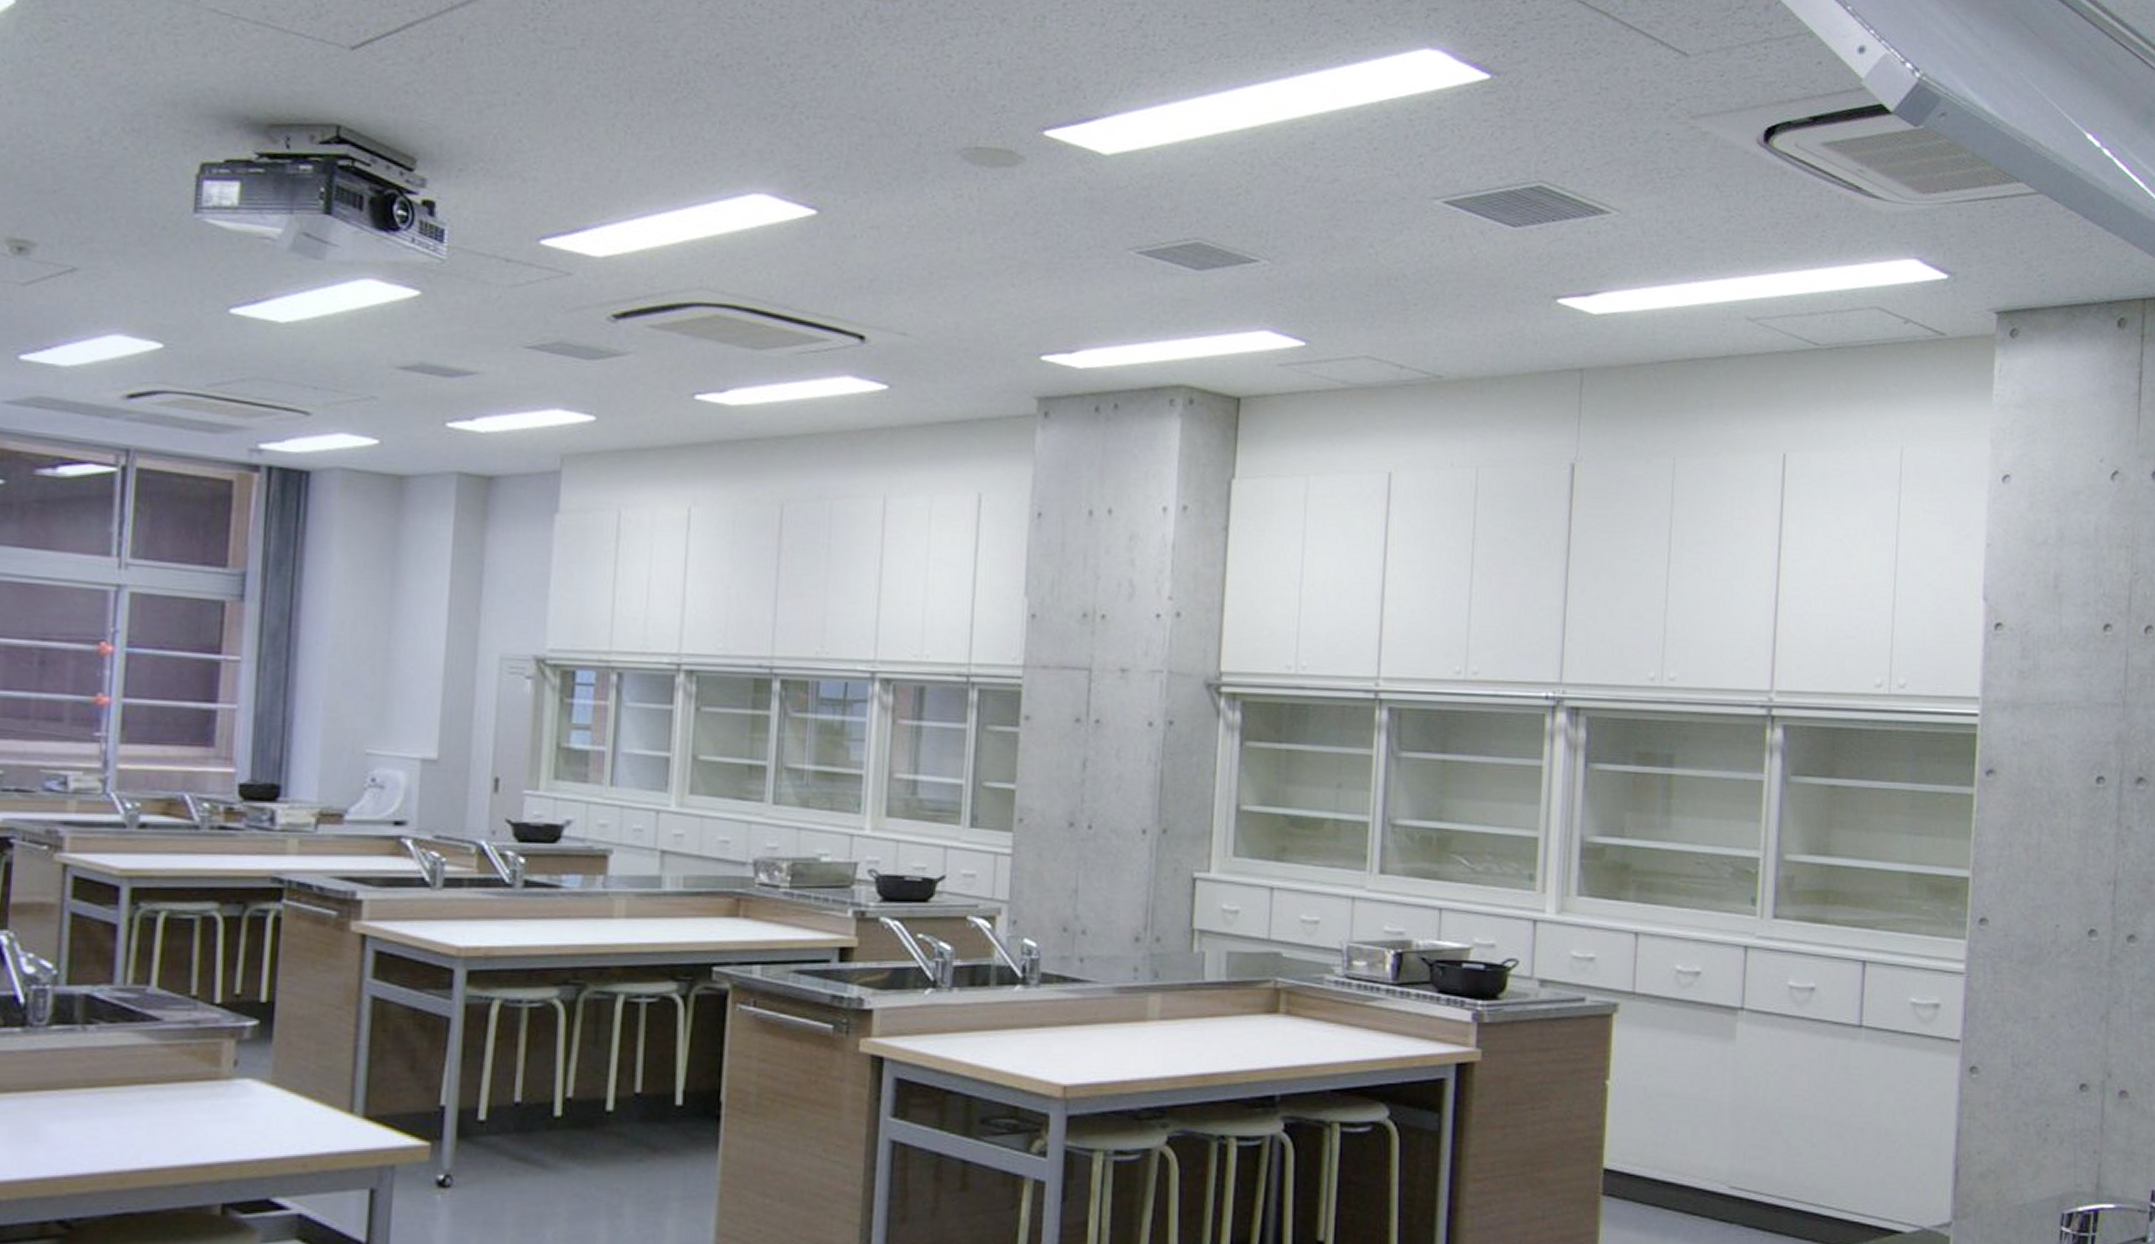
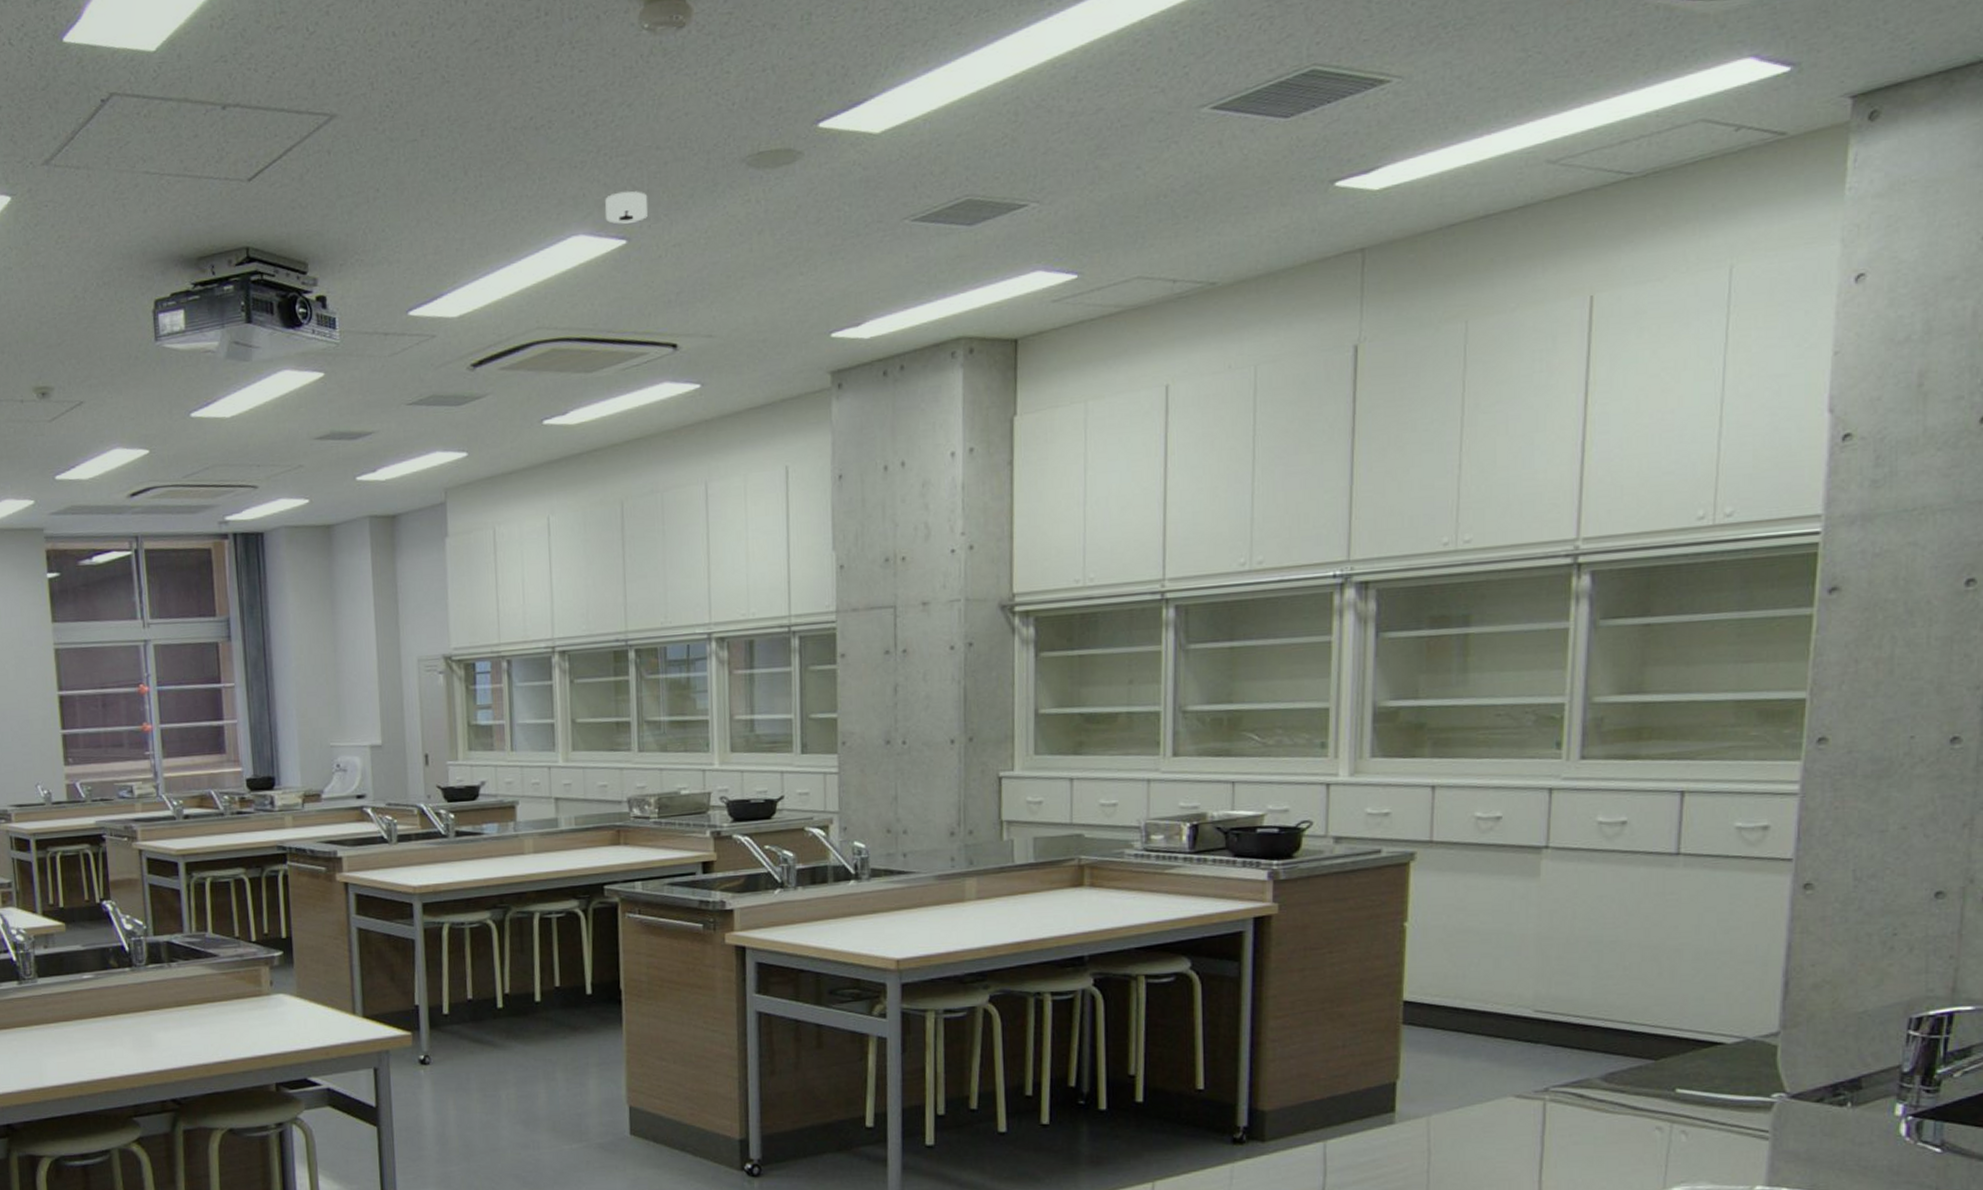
smoke detector: none [795,156,846,194] -> present [605,191,648,224]

